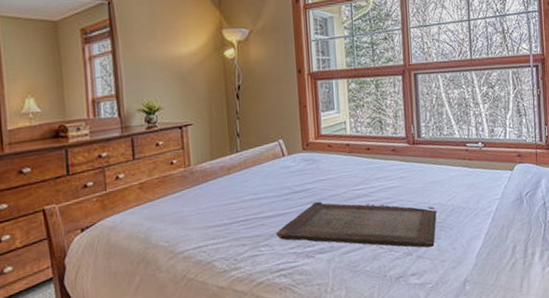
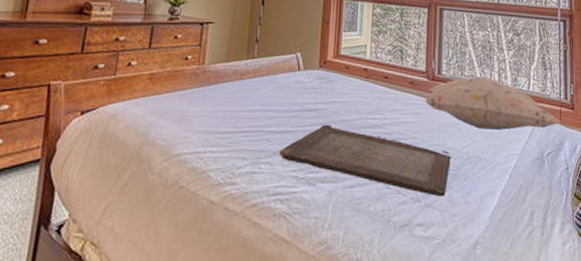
decorative pillow: none [407,133,537,182] -> present [424,76,561,130]

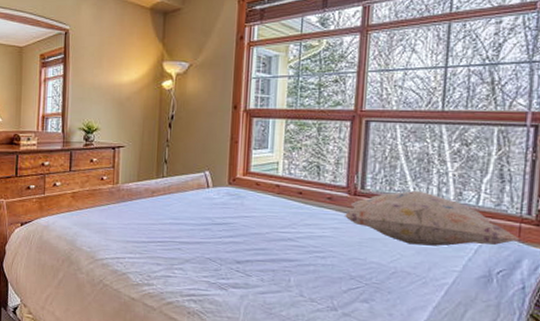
serving tray: present [279,124,451,196] -> none [191,236,373,307]

